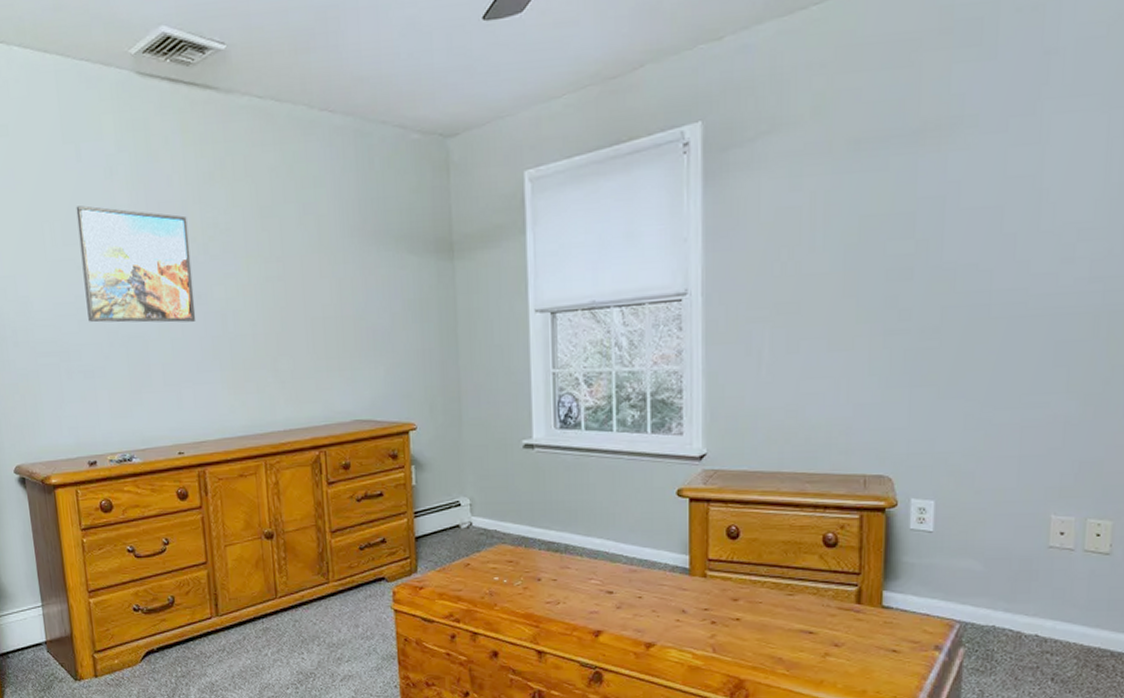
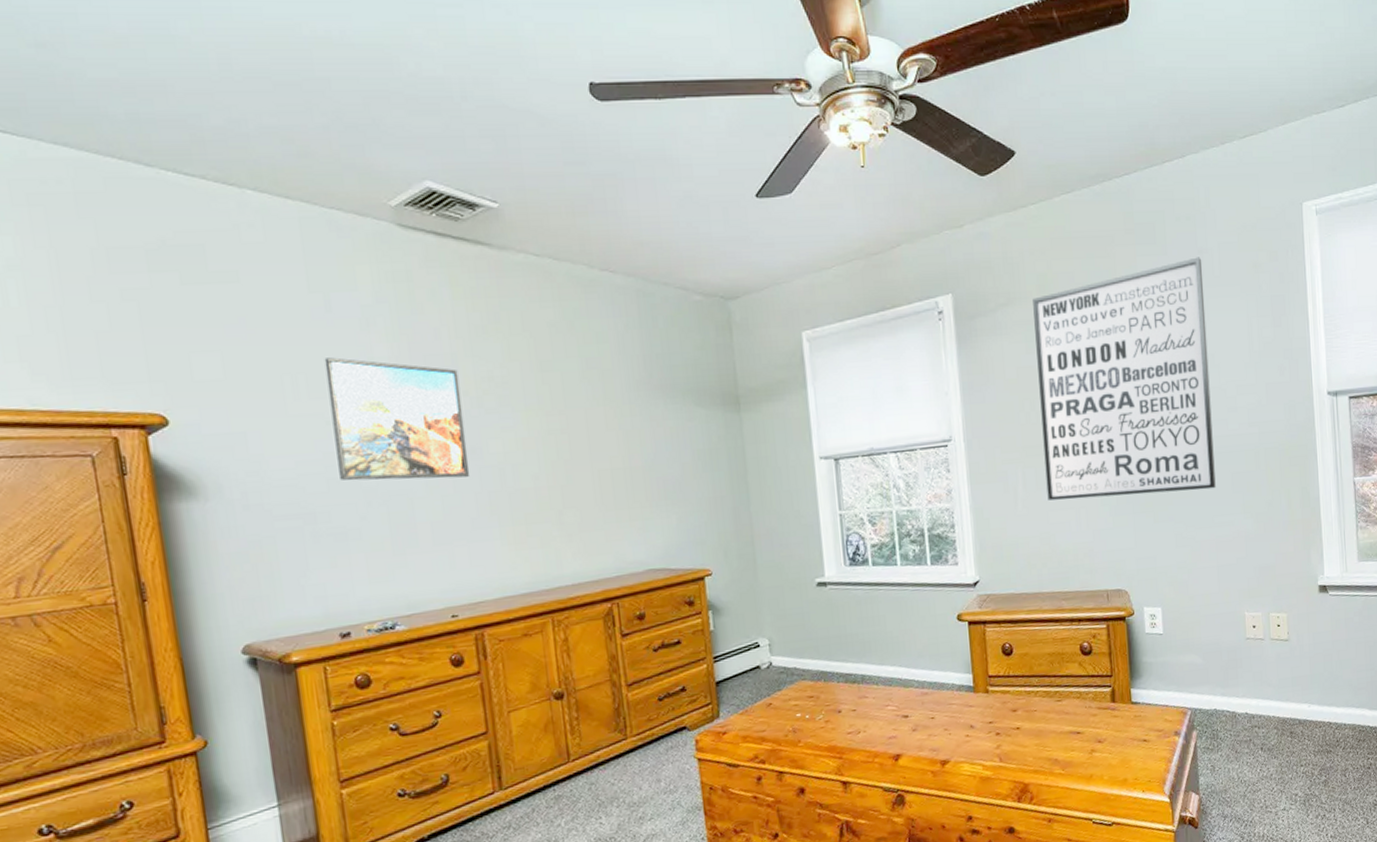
wall art: none [799,59,1048,367] -> present [1033,257,1216,501]

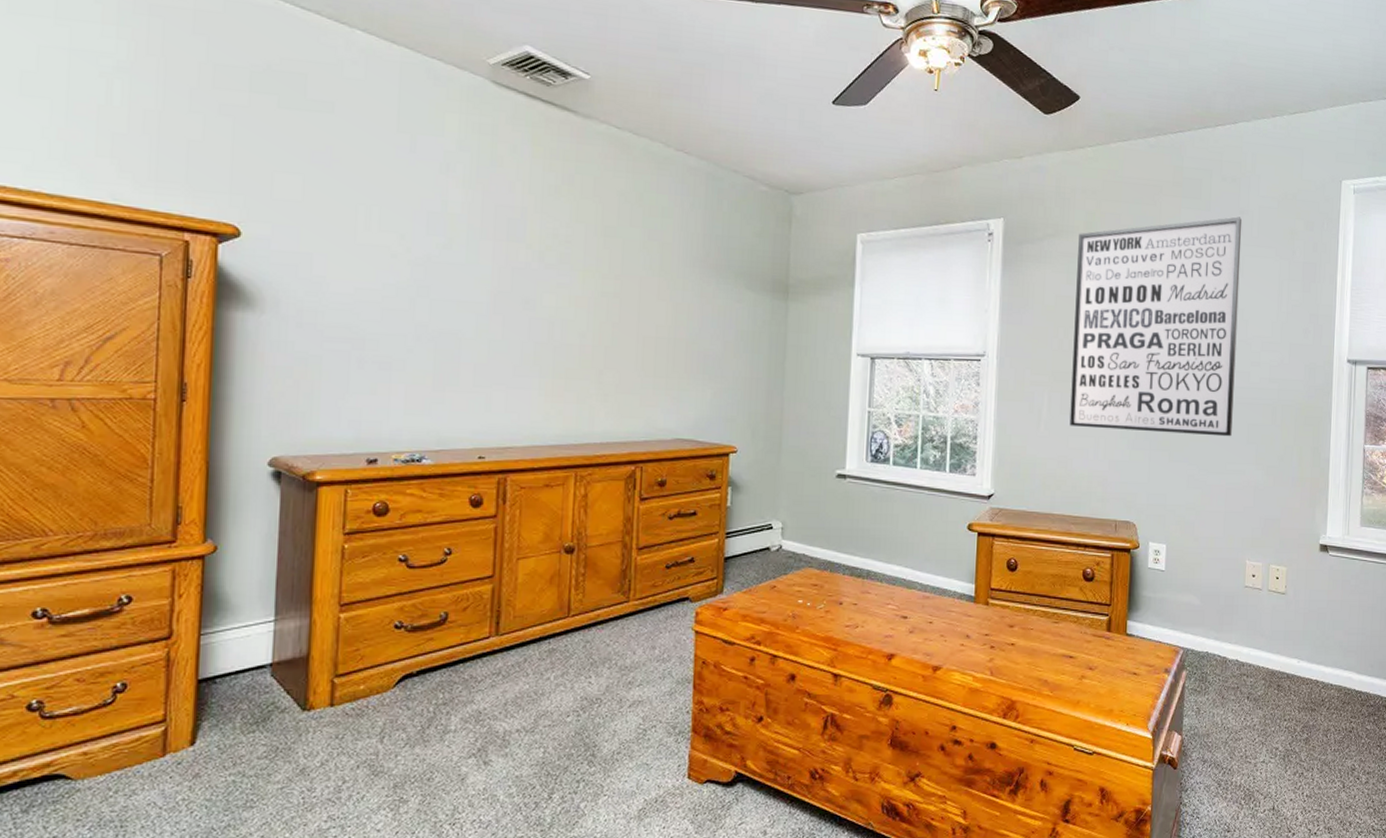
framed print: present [324,357,470,481] -> none [395,195,525,325]

